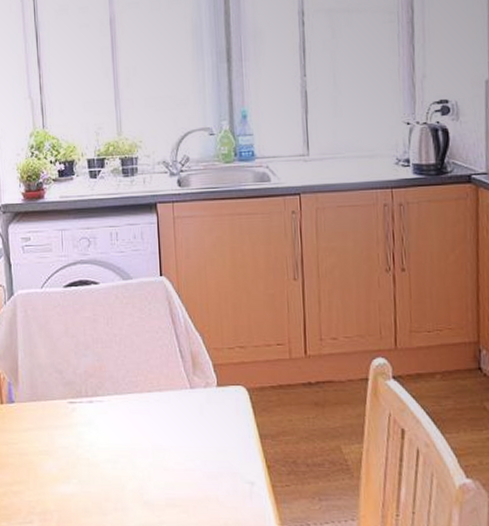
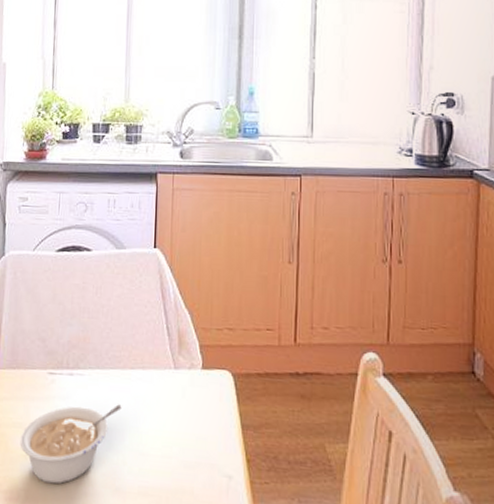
legume: none [48,426,143,503] -> present [20,404,122,484]

